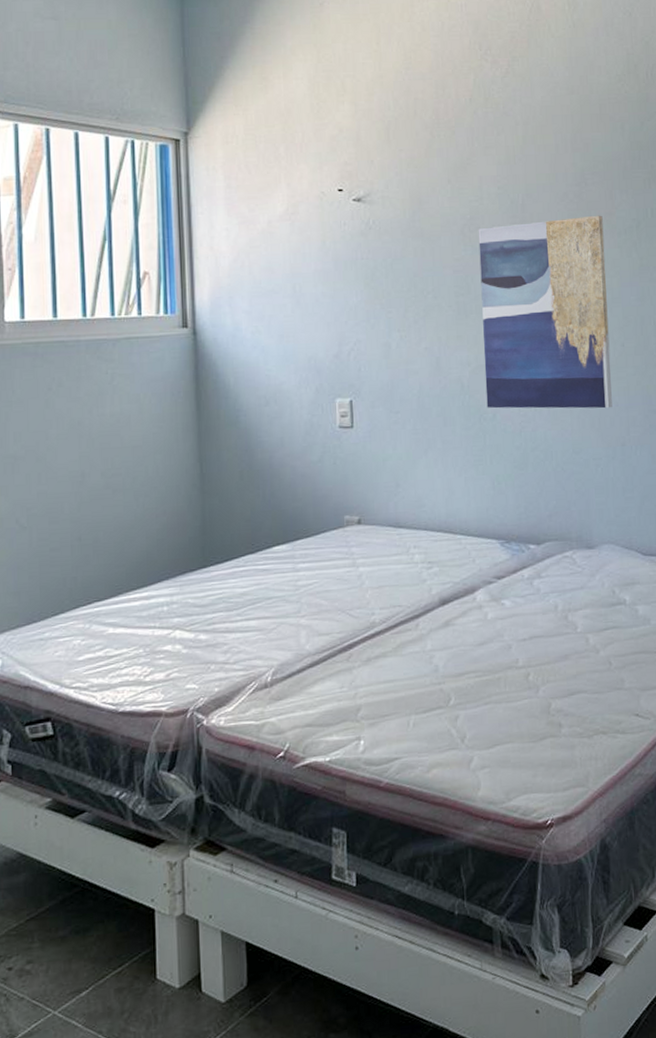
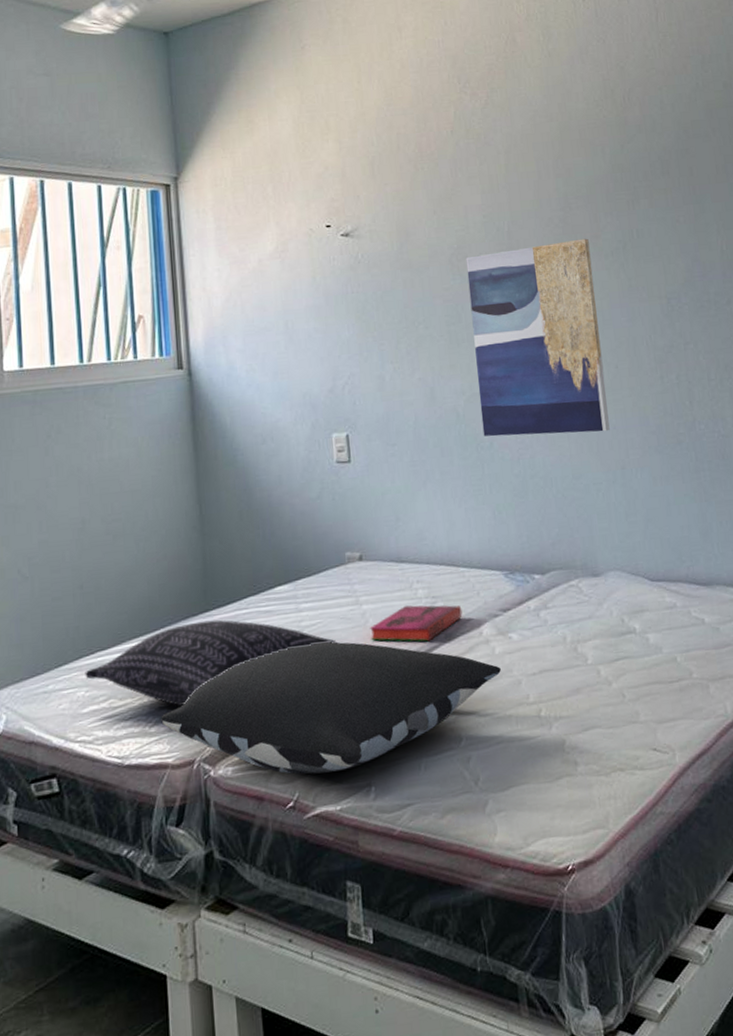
pillow: none [81,576,333,658] -> present [85,619,337,707]
pillow: none [156,601,492,727] -> present [161,641,501,775]
hardback book: none [366,569,457,605] -> present [370,605,463,642]

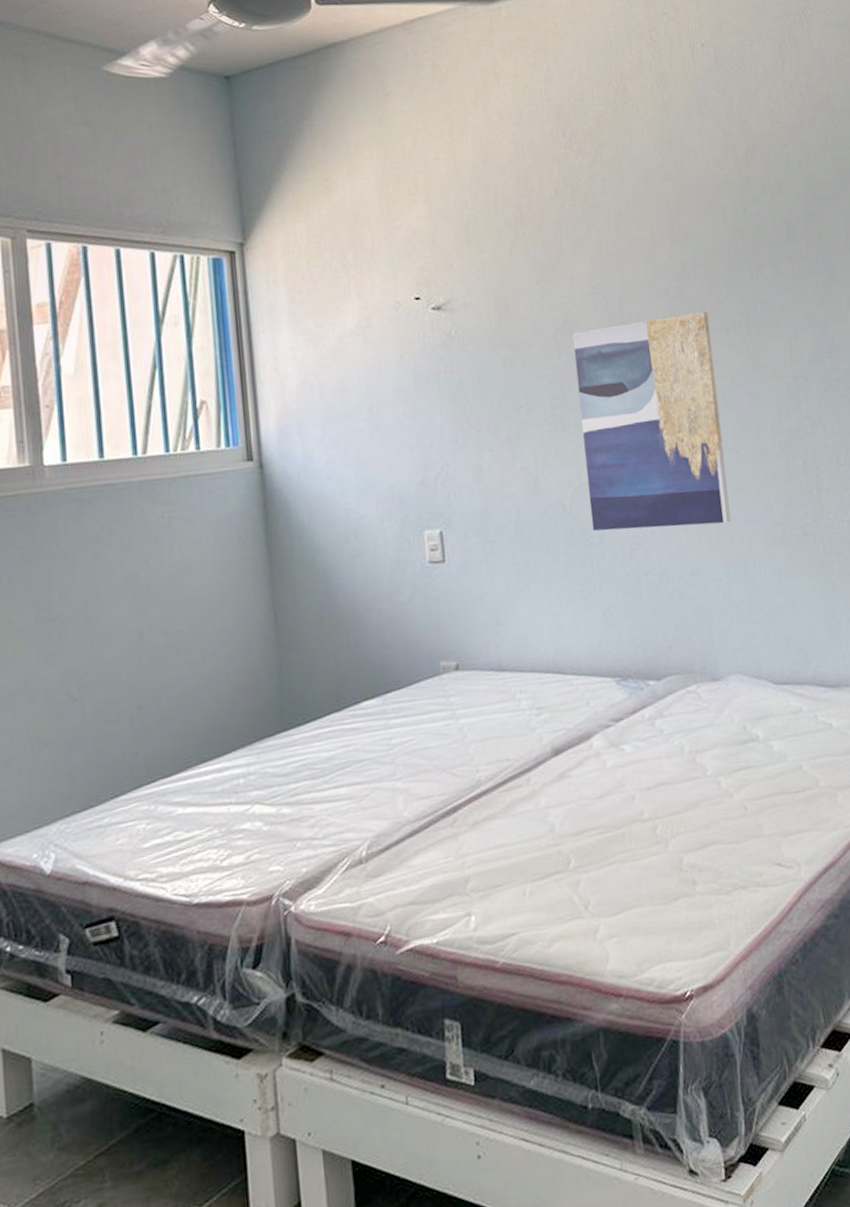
pillow: present [85,619,337,707] -> none [145,740,432,837]
pillow: present [161,641,501,775] -> none [233,760,613,907]
hardback book: present [370,605,463,642] -> none [468,716,571,758]

